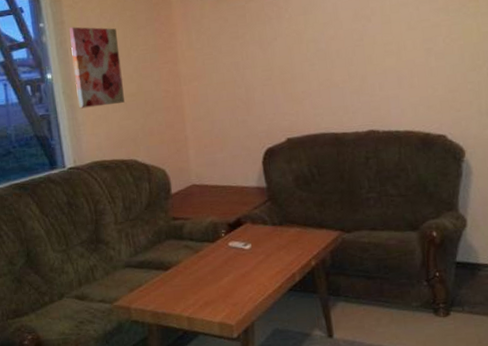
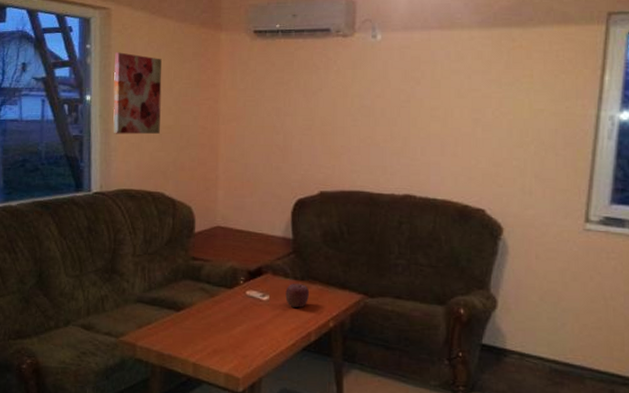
apple: none [266,229,289,252] -> present [285,284,310,308]

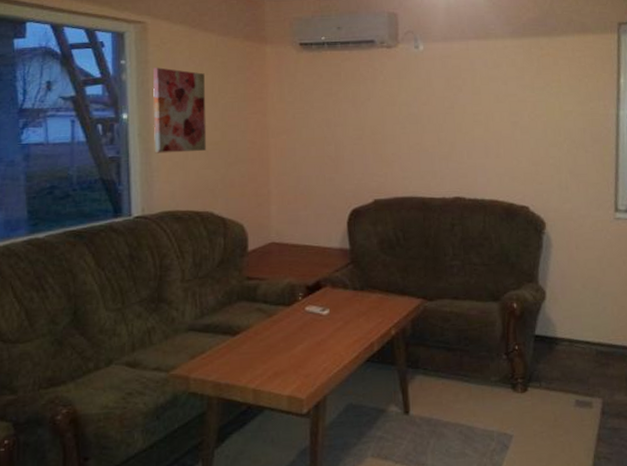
apple: present [285,284,310,308] -> none [345,294,370,319]

